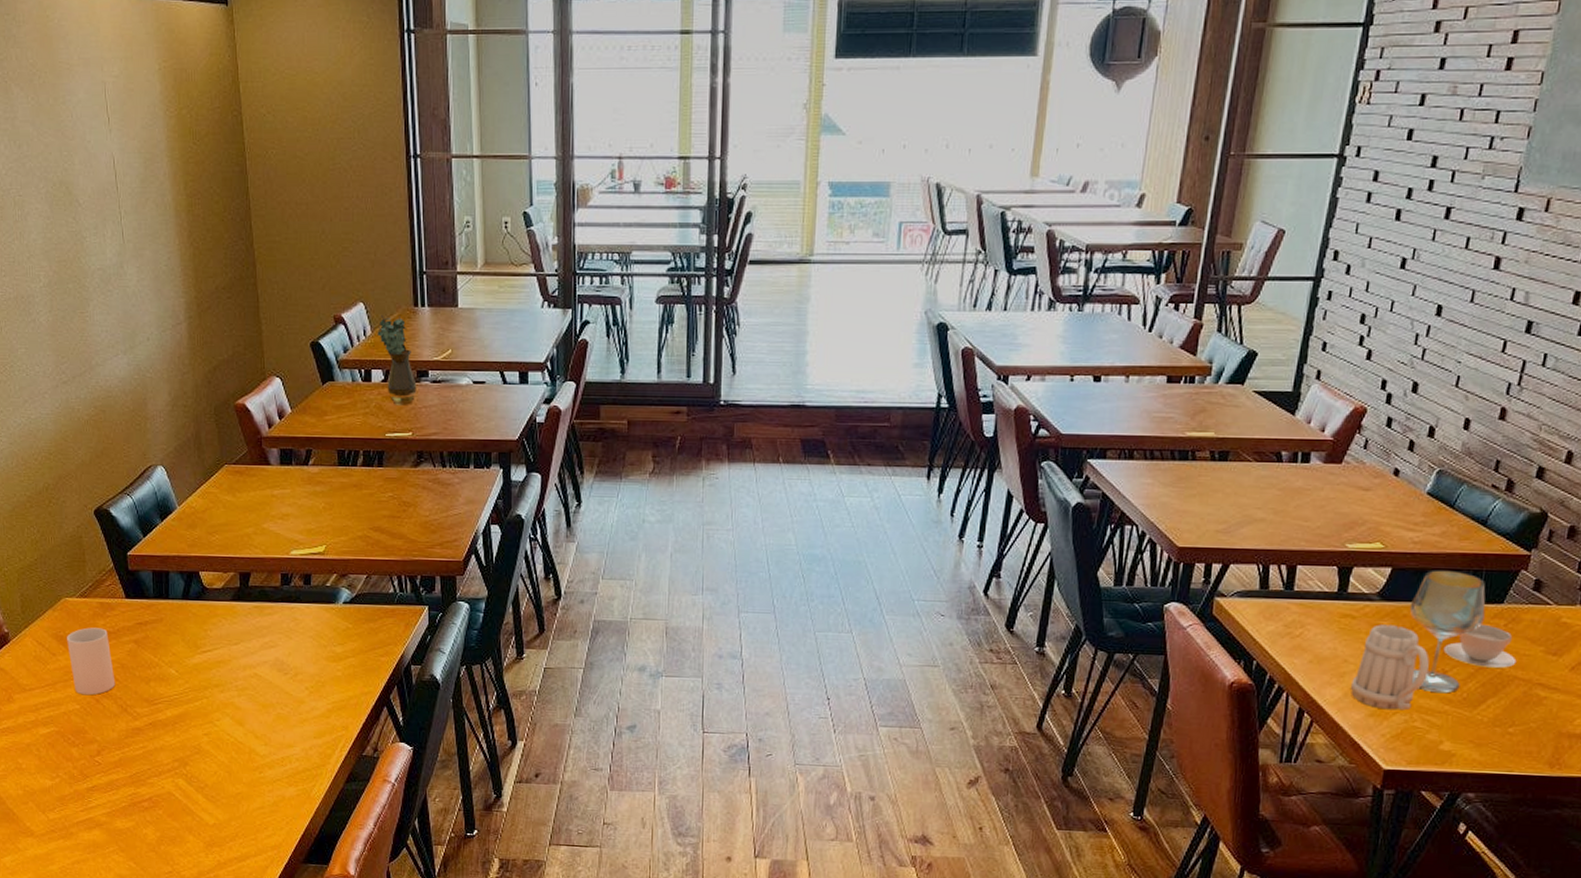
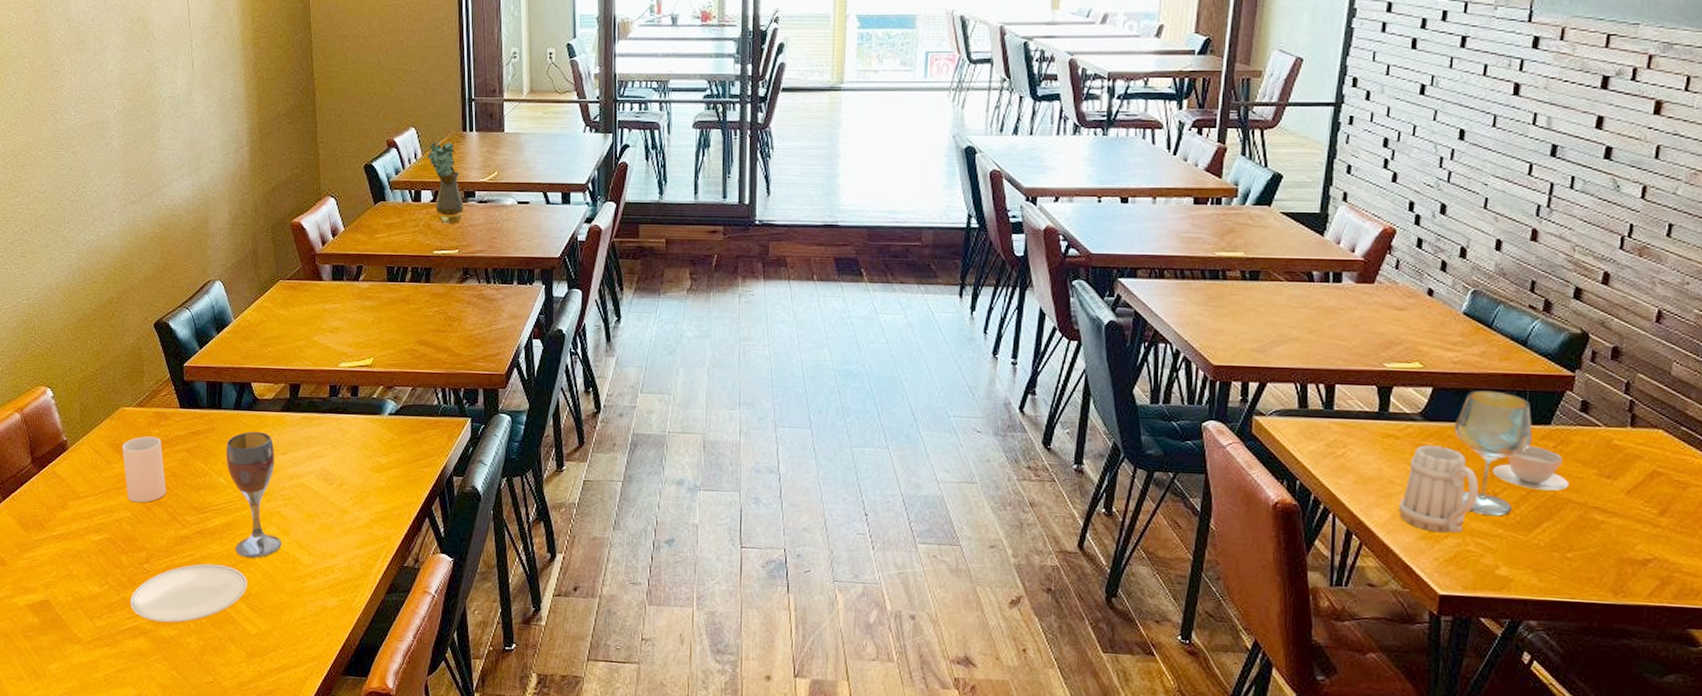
plate: none [84,755,203,815] -> present [131,563,247,623]
cup: none [176,622,237,749] -> present [226,431,282,558]

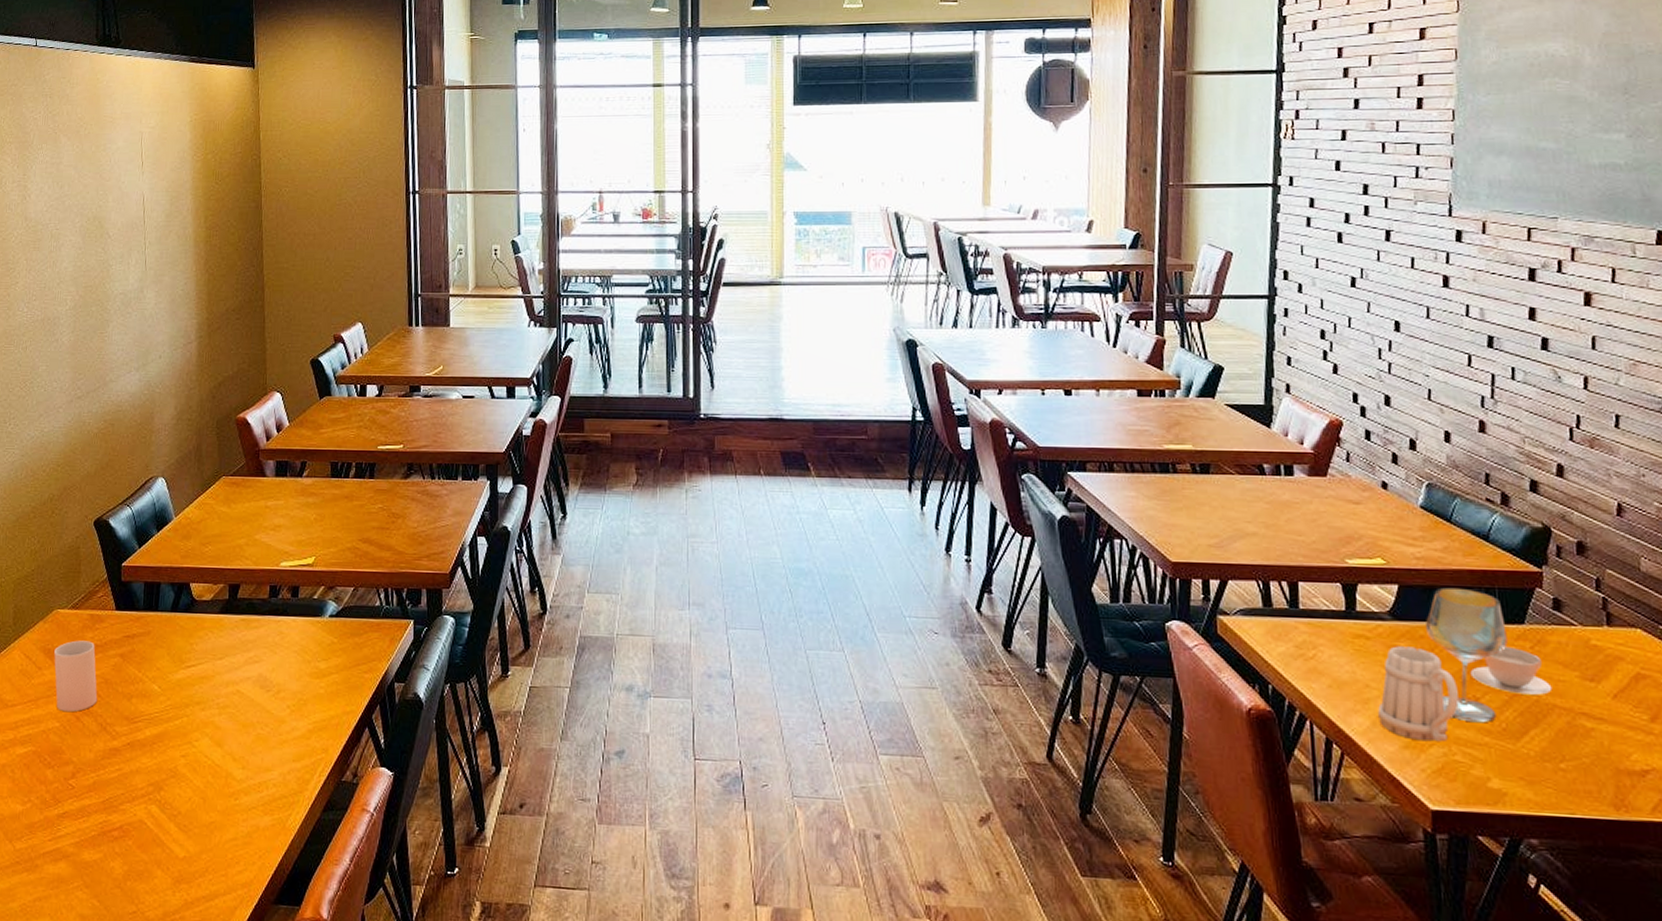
plate: present [131,563,247,623] -> none [53,779,177,846]
cup: present [226,431,282,558] -> none [160,635,215,773]
vase: present [427,138,464,224] -> none [373,333,409,419]

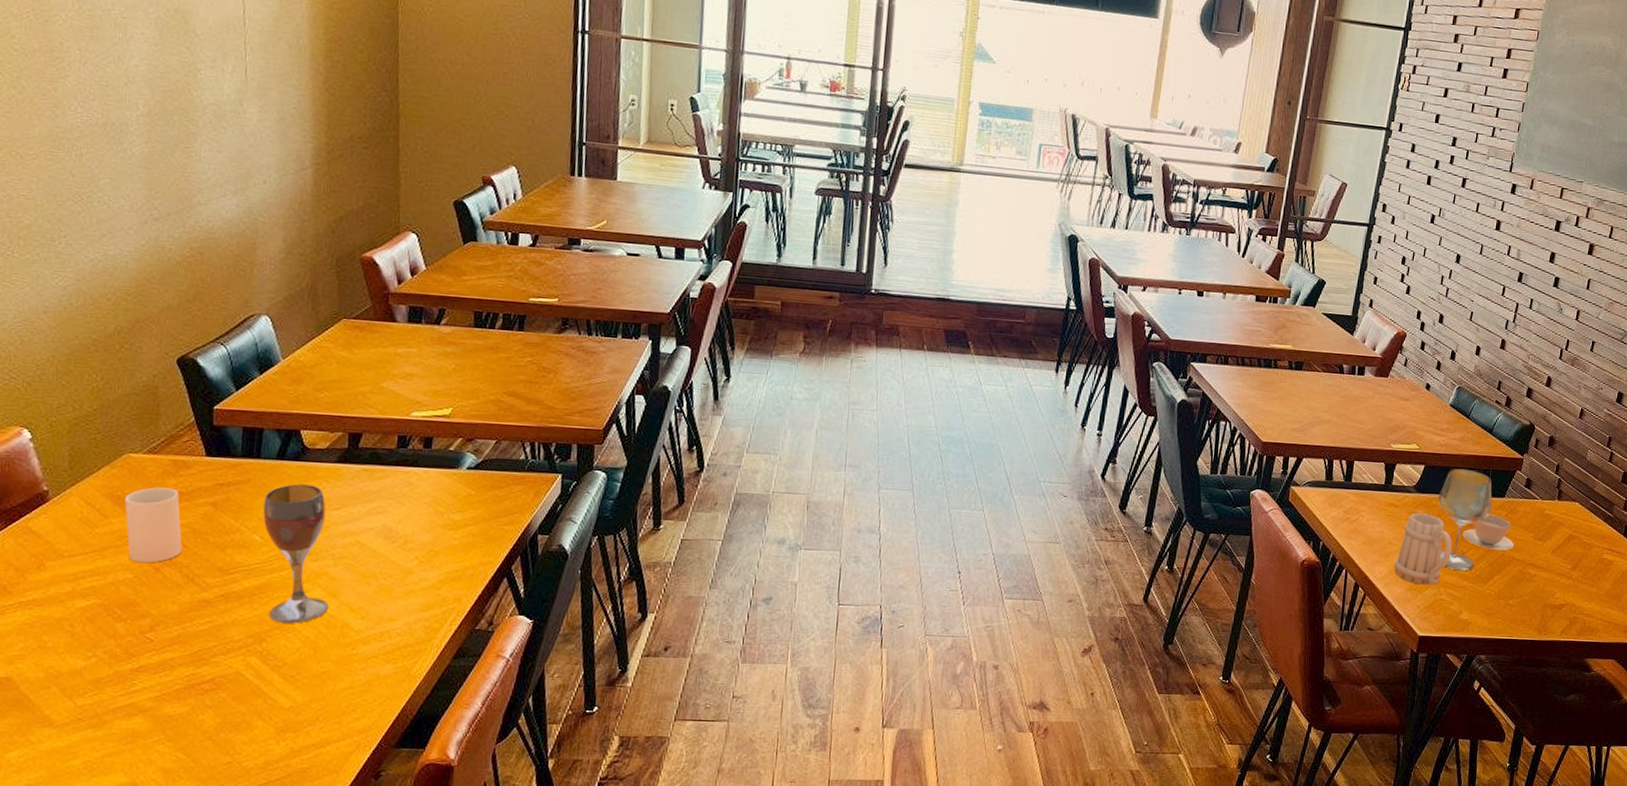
cup: none [160,635,215,773] -> present [263,484,329,624]

